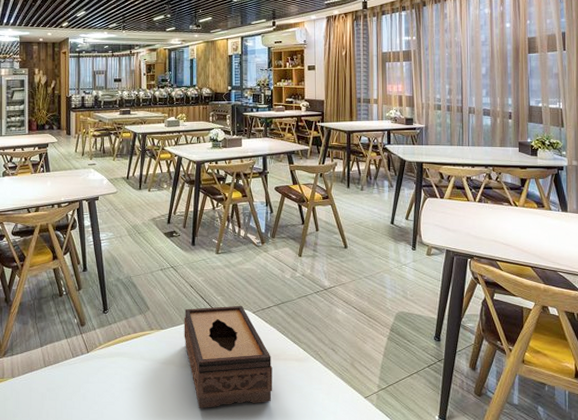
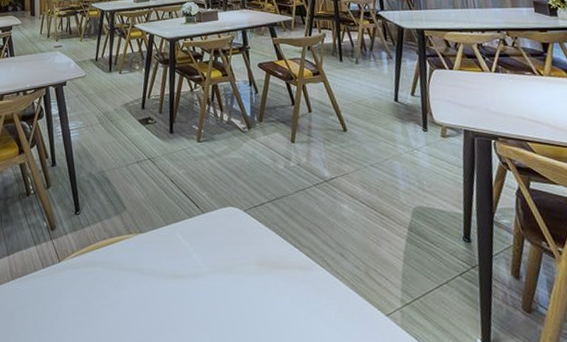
tissue box: present [184,305,273,408] -> none [165,202,274,330]

